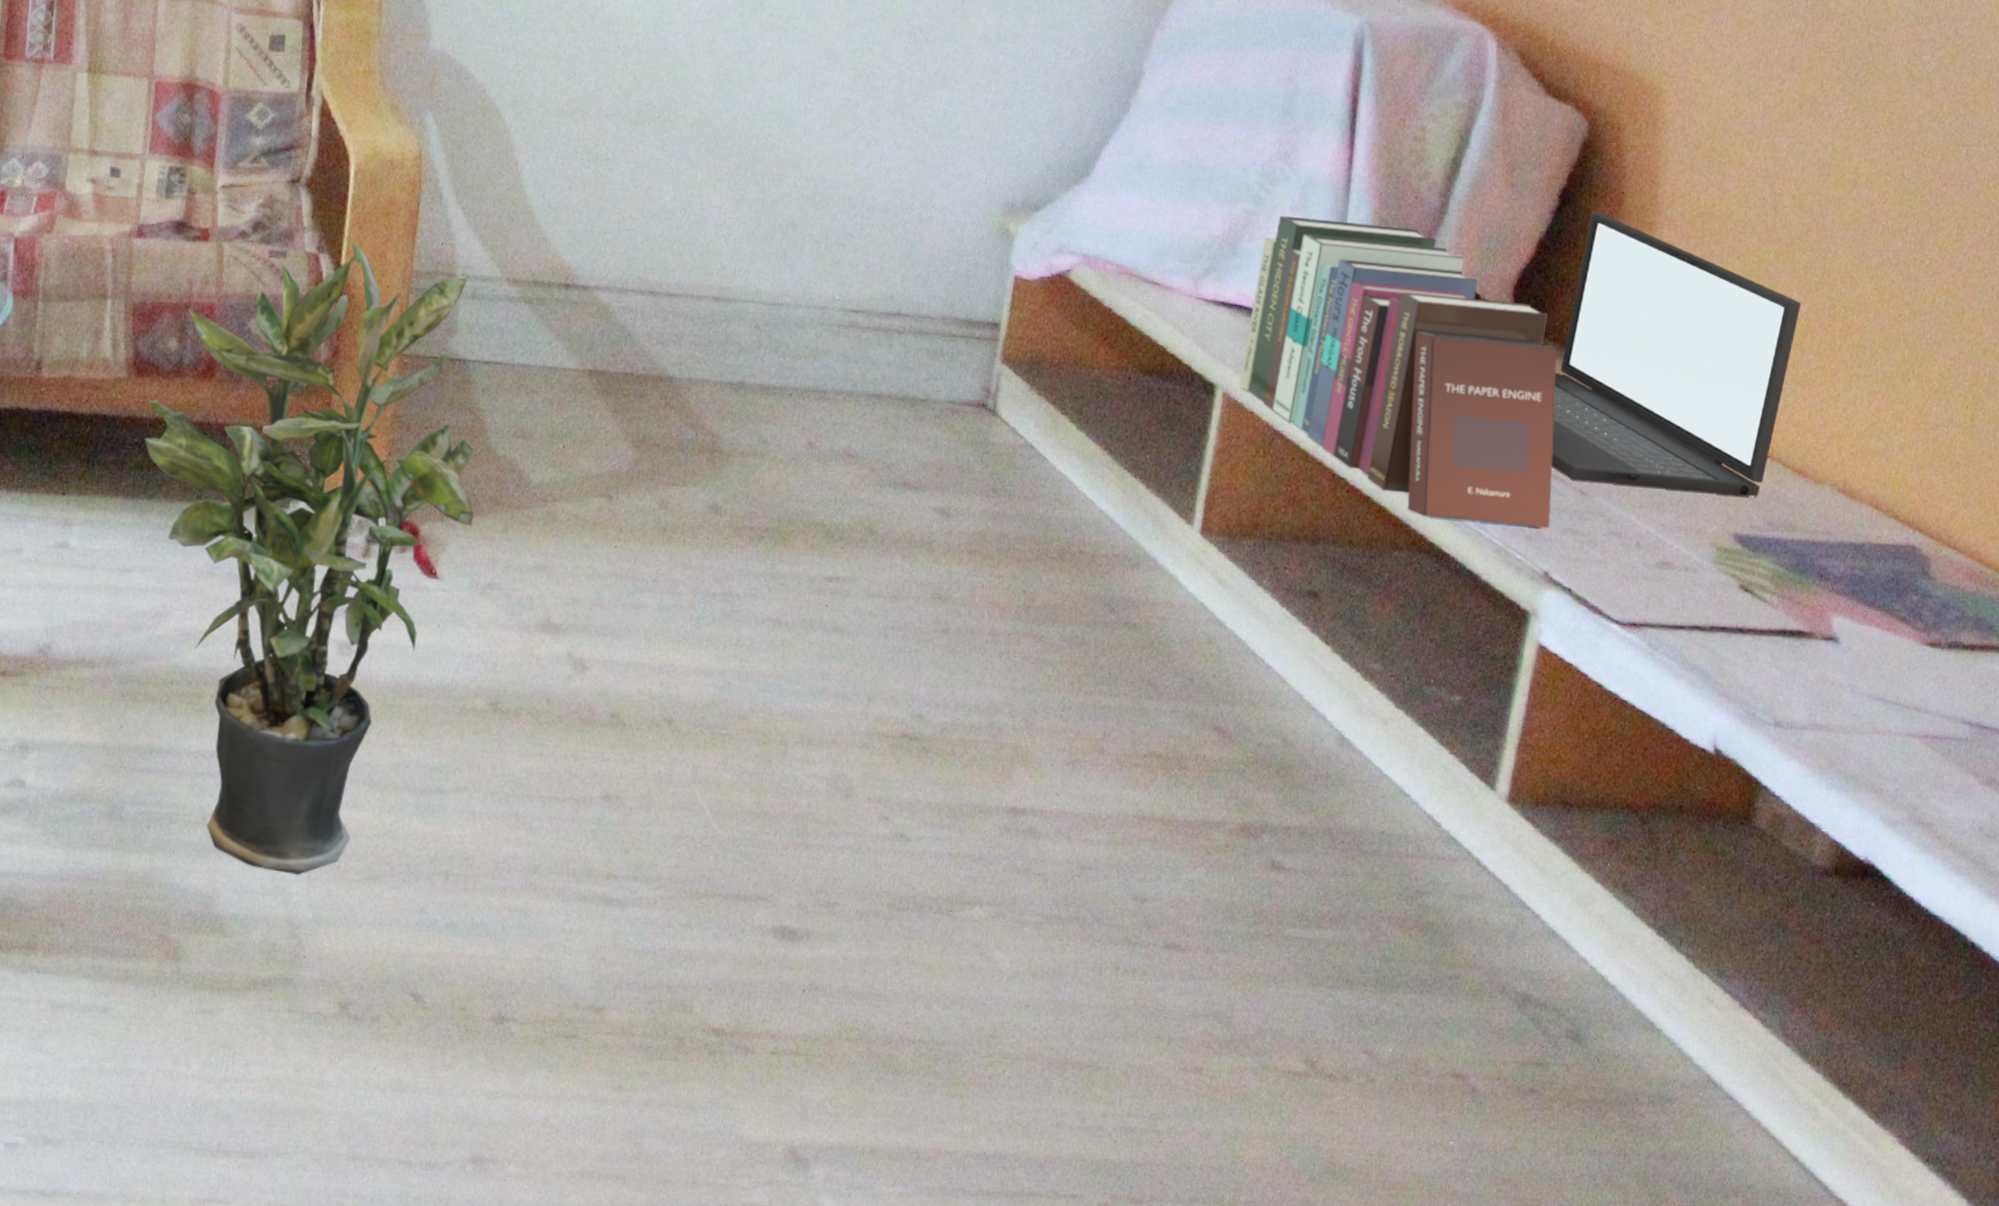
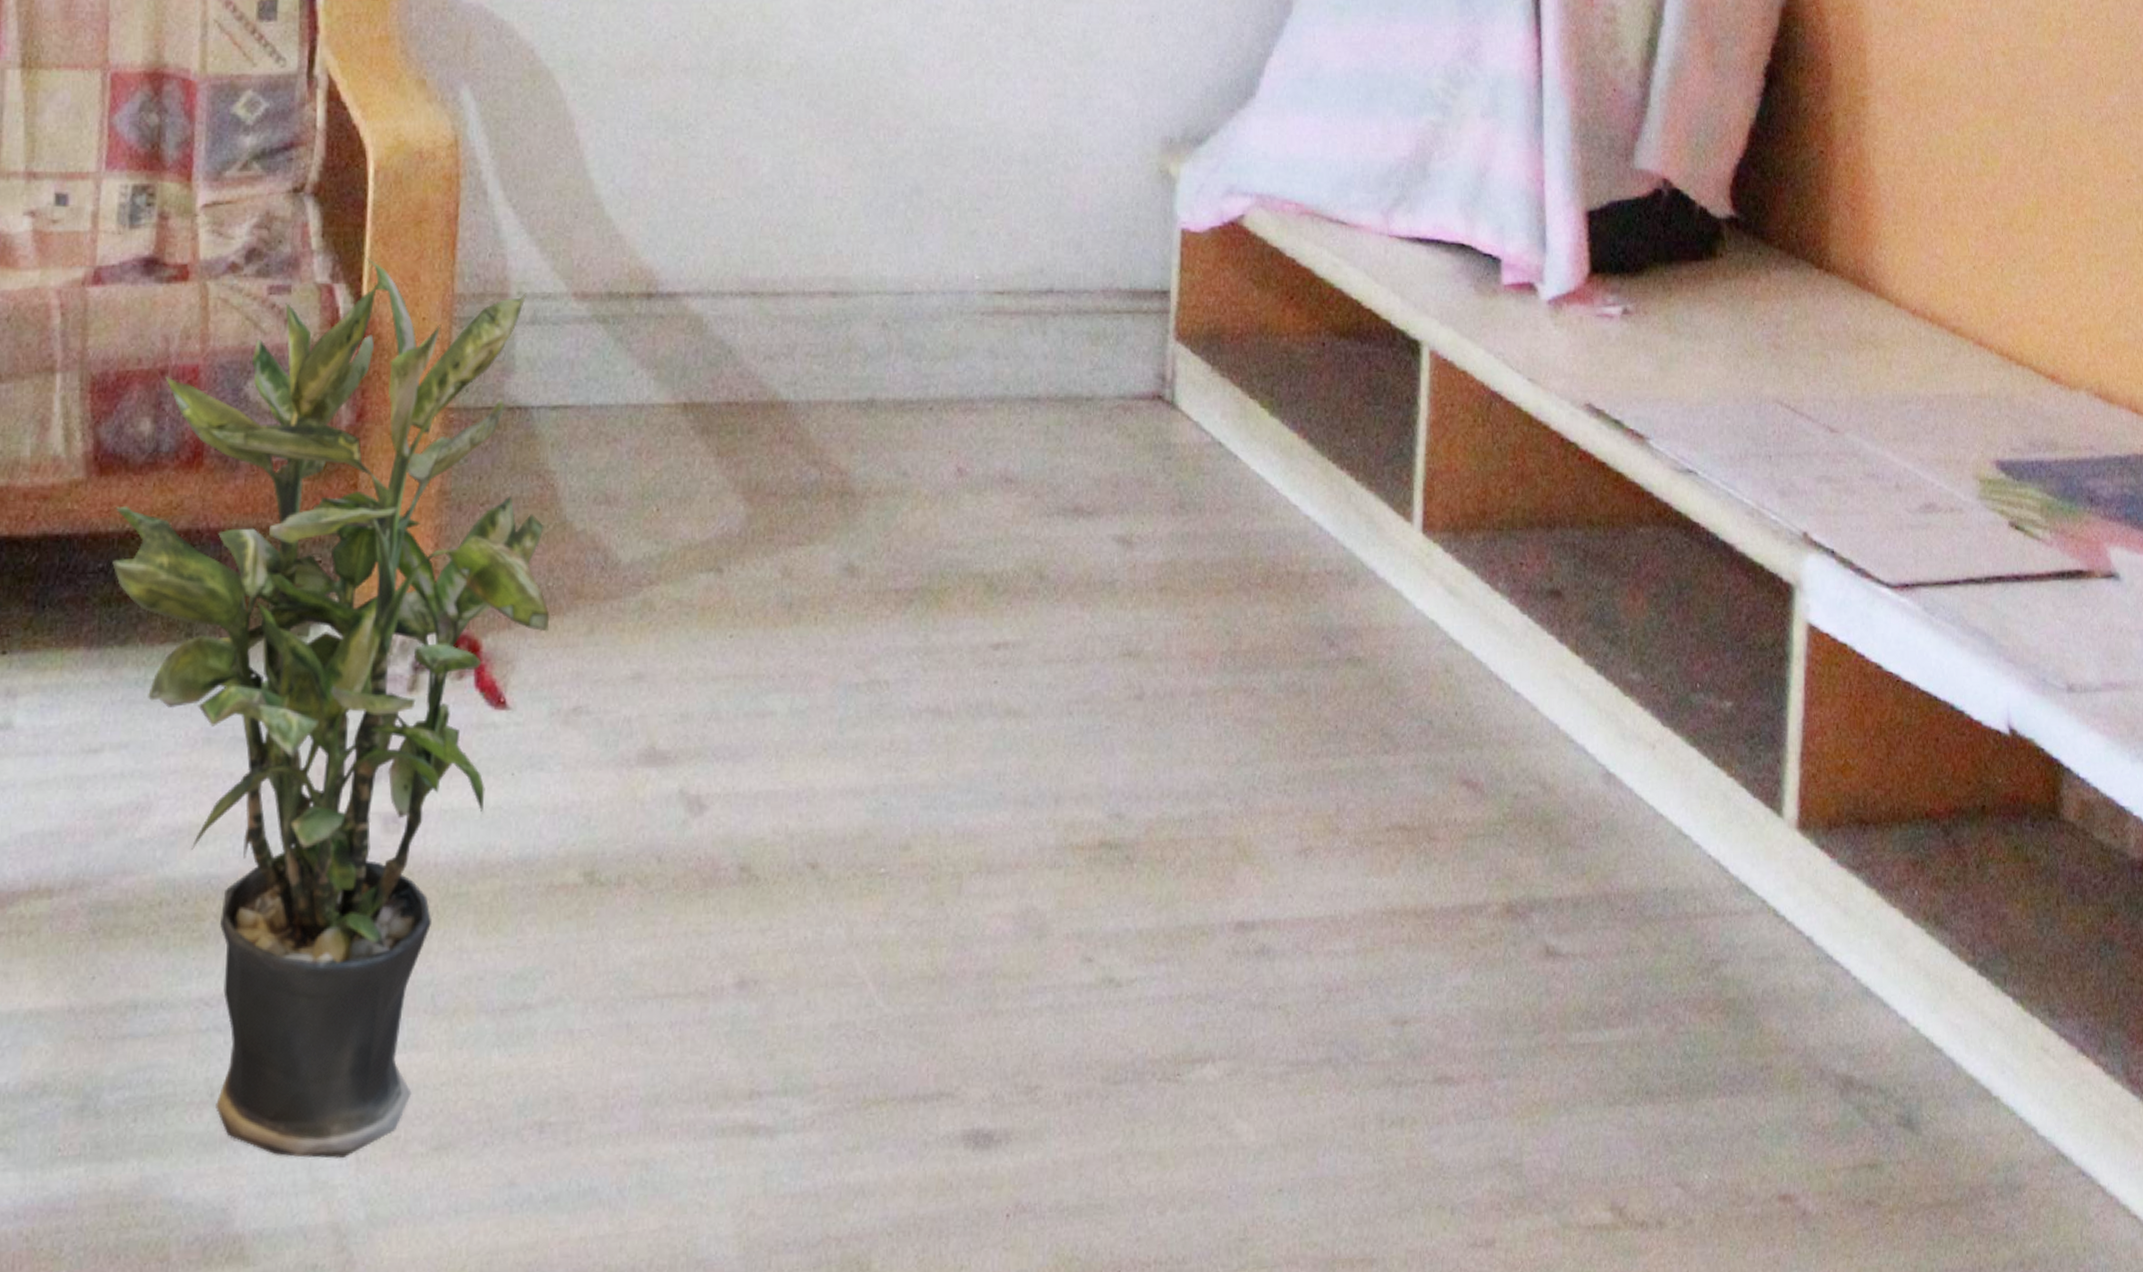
books: present [1239,215,1558,528] -> none [1446,125,1802,481]
laptop: present [1551,211,1802,497] -> none [1785,89,2028,416]

